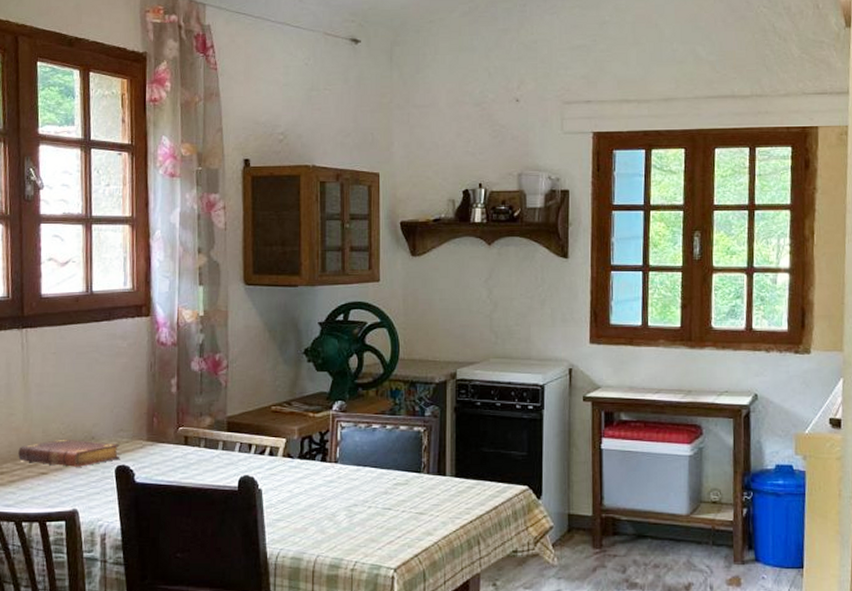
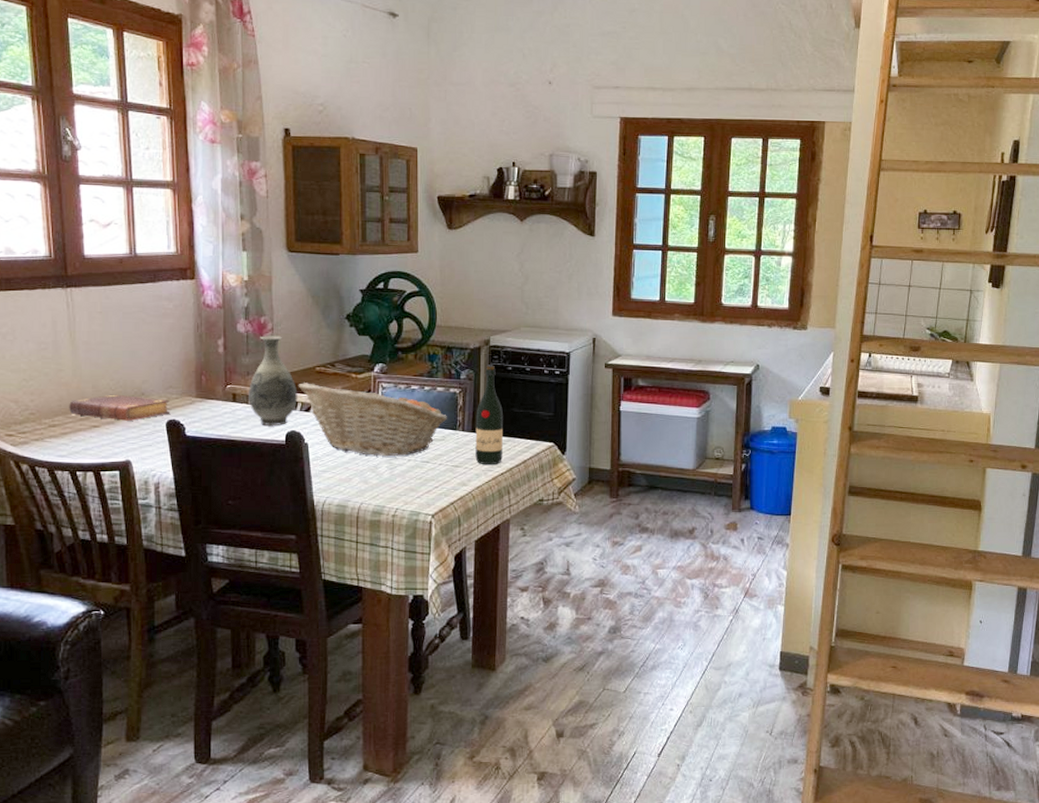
vase: none [201,373,252,471] -> present [249,336,298,426]
fruit basket: none [252,423,411,503] -> present [298,383,447,457]
wine bottle: none [441,400,473,512] -> present [475,365,504,465]

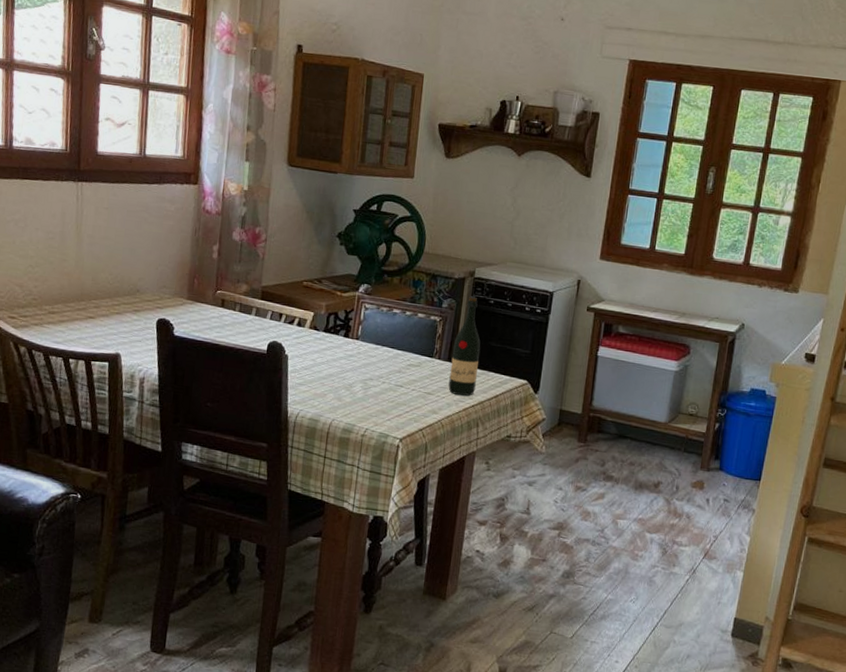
book: present [69,394,169,421] -> none [68,288,162,316]
vase: present [249,336,298,426] -> none [236,246,284,335]
fruit basket: present [298,383,447,457] -> none [284,295,425,378]

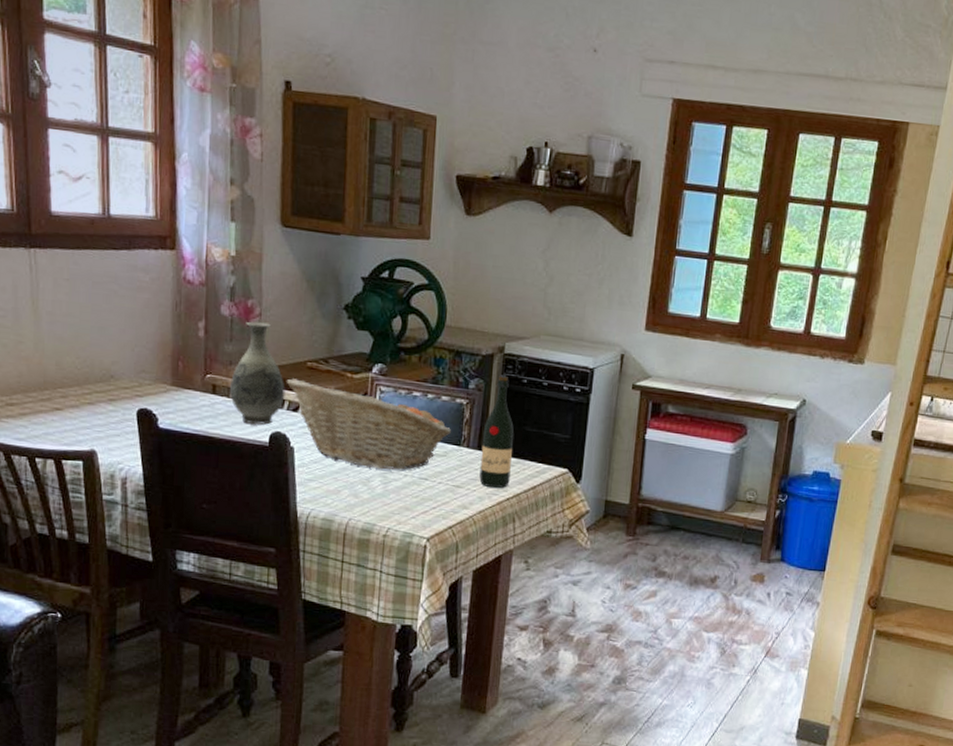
vase: none [236,246,284,335] -> present [230,321,285,425]
fruit basket: none [284,295,425,378] -> present [286,378,451,470]

